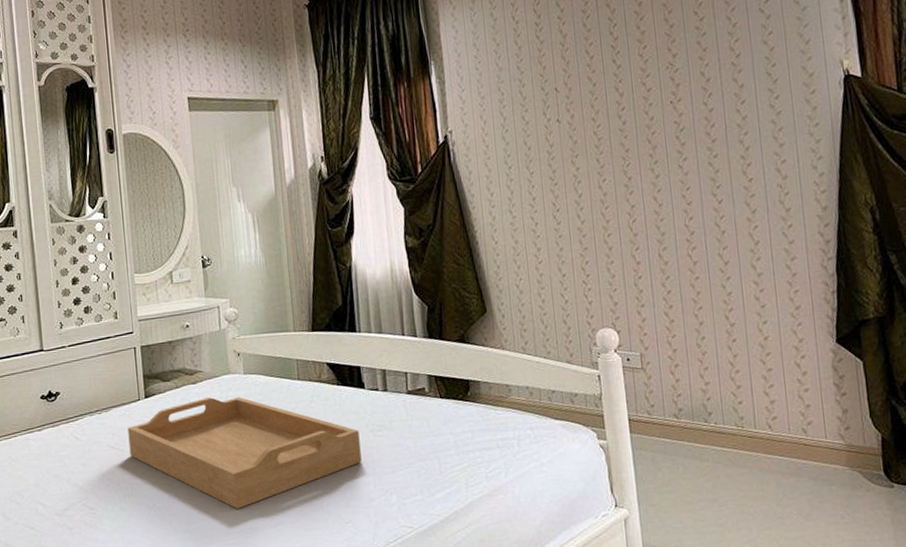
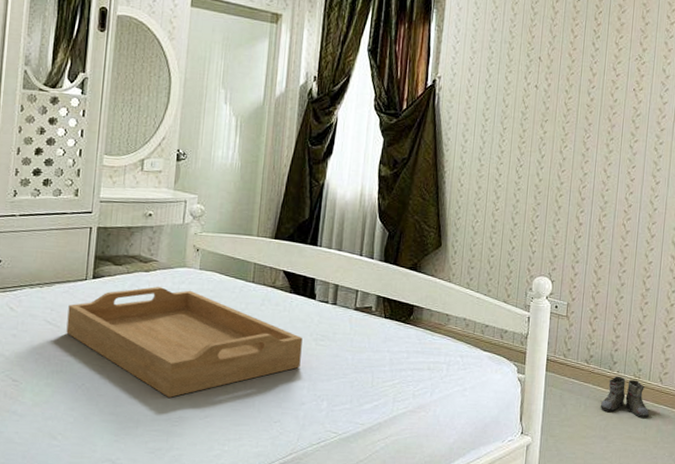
boots: none [701,428,763,474] -> present [600,376,649,419]

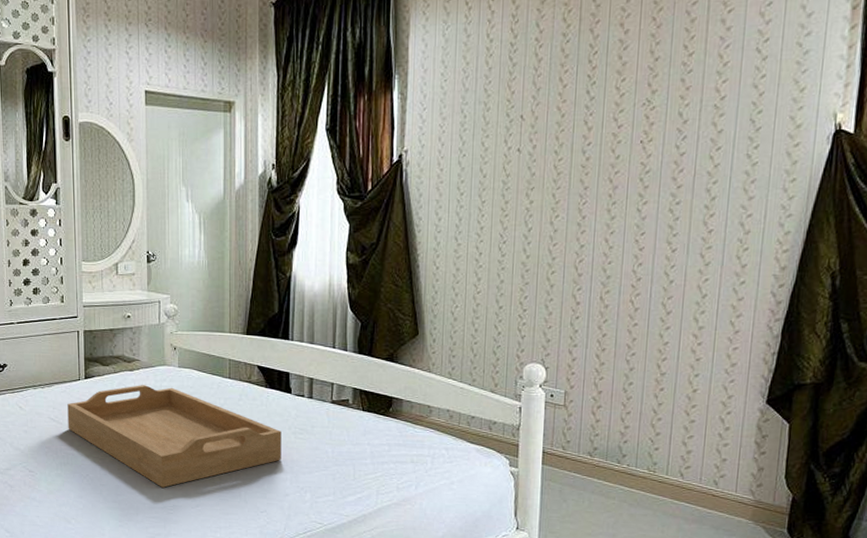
boots: present [600,376,649,419] -> none [607,469,667,516]

